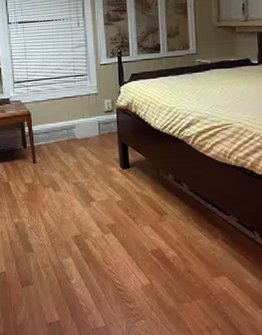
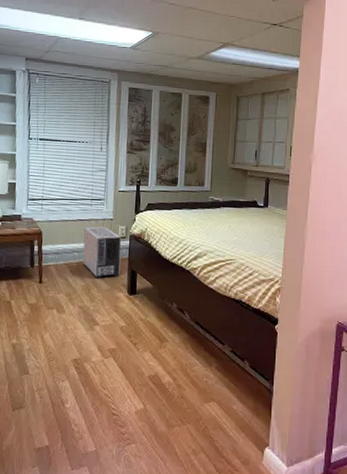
air purifier: none [69,102,111,155] -> present [82,226,122,279]

